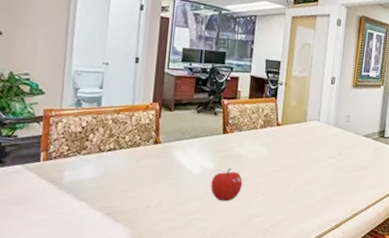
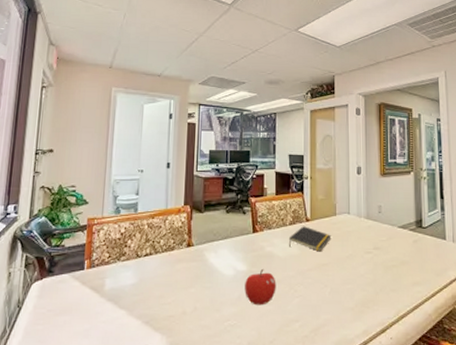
notepad: none [258,130,300,155] -> present [288,226,331,252]

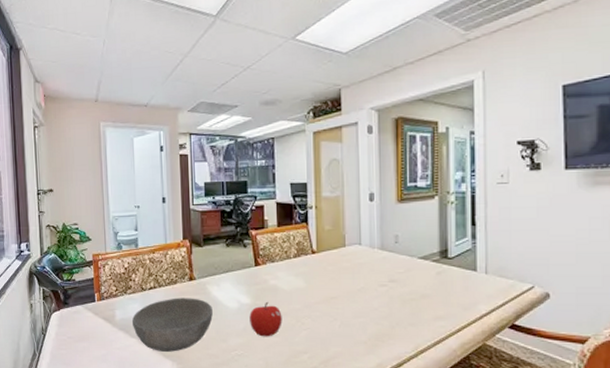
bowl: none [122,265,208,324] -> present [131,298,213,352]
notepad: present [288,226,331,252] -> none [293,258,341,285]

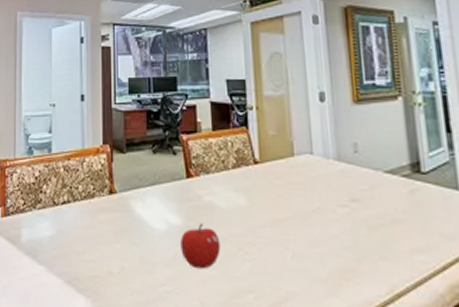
bowl: present [131,298,213,352] -> none [40,215,136,285]

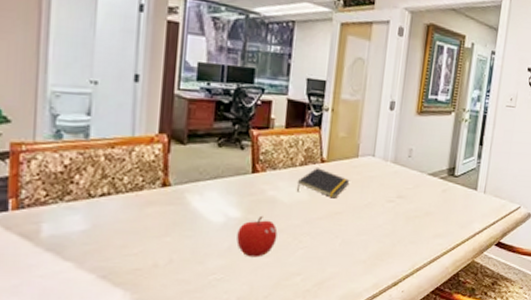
notepad: none [232,170,290,204] -> present [297,168,350,199]

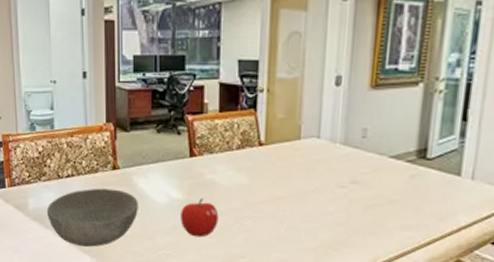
bowl: none [67,208,190,278] -> present [46,188,138,247]
notepad: present [297,168,350,199] -> none [235,151,292,183]

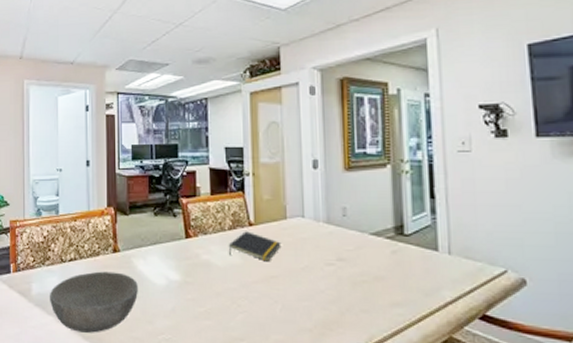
fruit: present [181,197,219,238] -> none [179,278,216,320]
notepad: none [235,151,292,183] -> present [228,231,281,262]

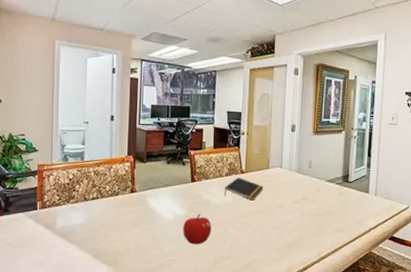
bowl: present [49,271,138,333] -> none [72,208,150,258]
fruit: none [179,278,216,320] -> present [183,213,212,245]

